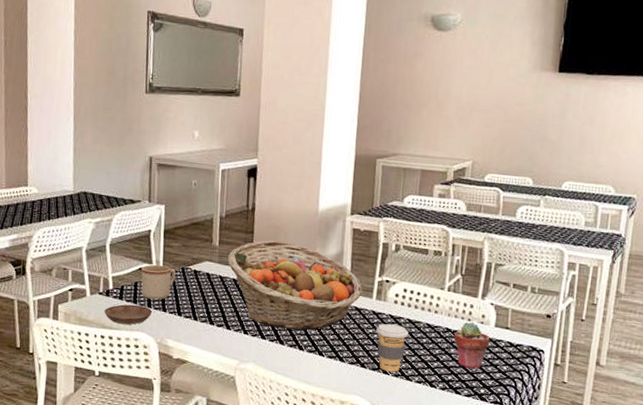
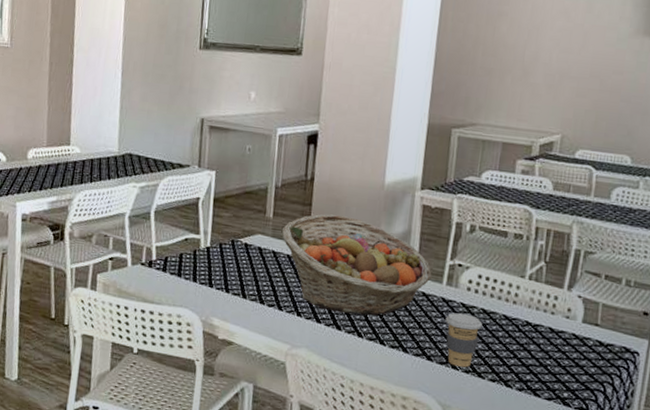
saucer: present [104,304,152,325] -> none [146,277,197,300]
mug: present [141,264,176,300] -> none [186,235,225,274]
potted succulent: present [453,322,491,370] -> none [534,315,577,370]

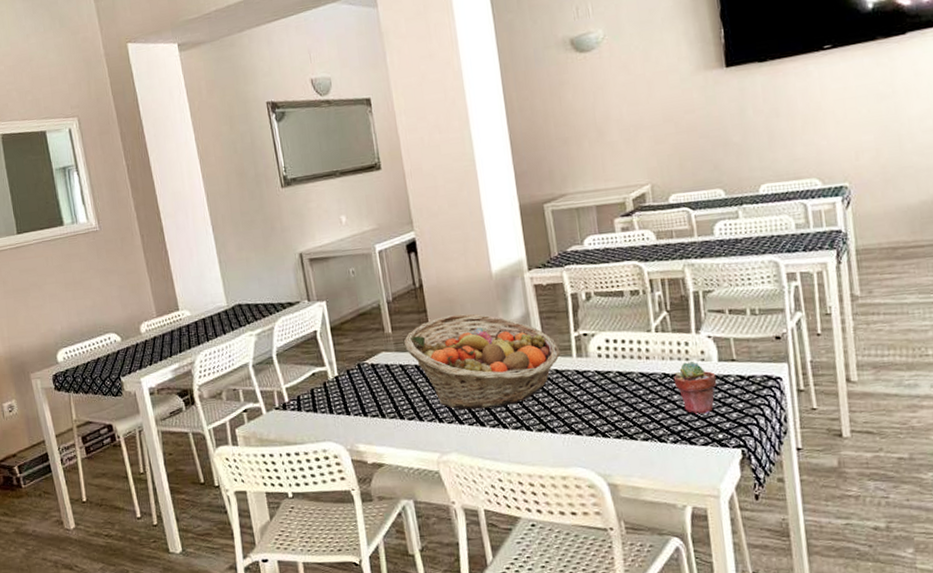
coffee cup: present [445,313,483,368] -> none [584,380,622,434]
potted succulent: none [534,315,577,370] -> present [673,361,717,414]

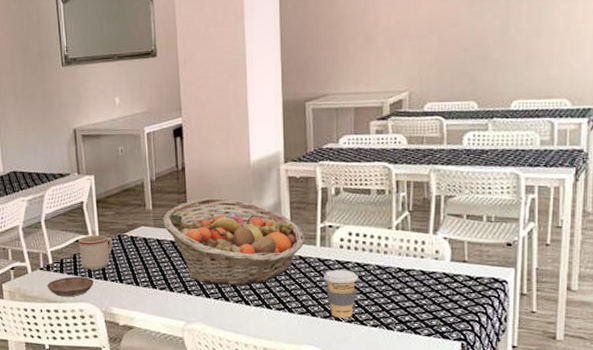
saucer: none [285,413,336,438] -> present [47,276,94,297]
mug: none [315,365,353,405] -> present [79,235,113,270]
coffee cup: none [584,380,622,434] -> present [323,270,358,318]
potted succulent: present [673,361,717,414] -> none [407,259,447,308]

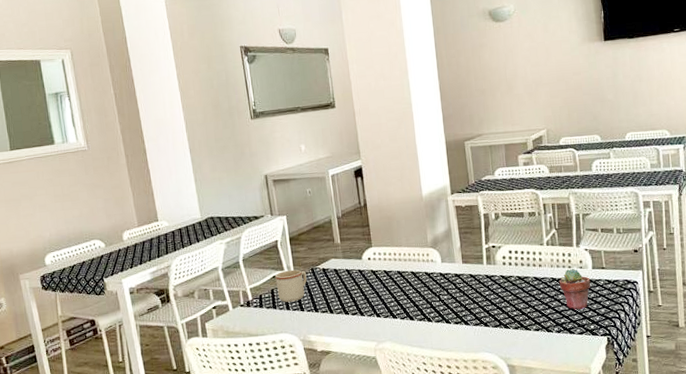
saucer: present [47,276,94,297] -> none [248,309,292,330]
fruit basket: present [163,197,305,286] -> none [350,228,474,307]
coffee cup: present [323,270,358,318] -> none [491,283,521,326]
potted succulent: none [407,259,447,308] -> present [559,268,591,310]

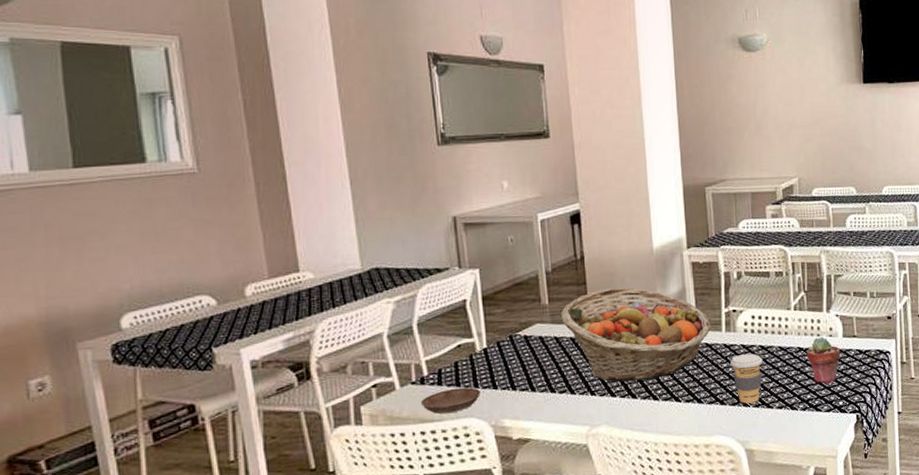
saucer: none [248,309,292,330] -> present [421,387,480,414]
mug: present [275,269,307,303] -> none [461,336,503,379]
fruit basket: none [350,228,474,307] -> present [561,287,710,382]
coffee cup: none [491,283,521,326] -> present [730,353,763,404]

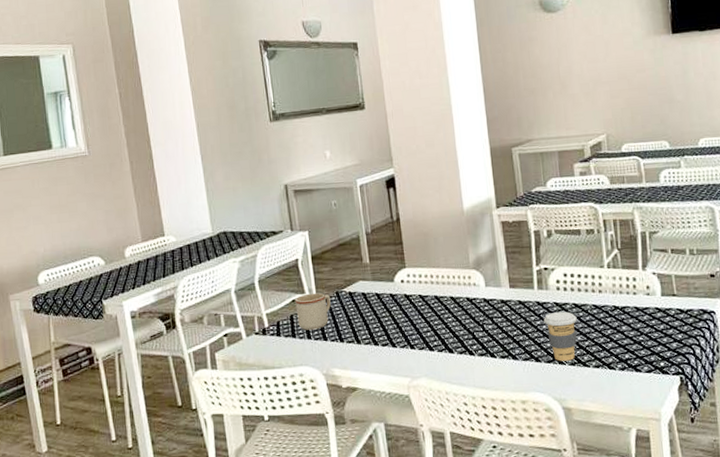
saucer: present [421,387,480,414] -> none [264,338,313,362]
mug: none [461,336,503,379] -> present [295,292,331,331]
fruit basket: present [561,287,710,382] -> none [381,246,523,337]
potted succulent: present [806,336,841,384] -> none [622,295,660,344]

